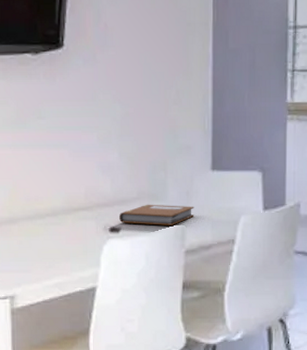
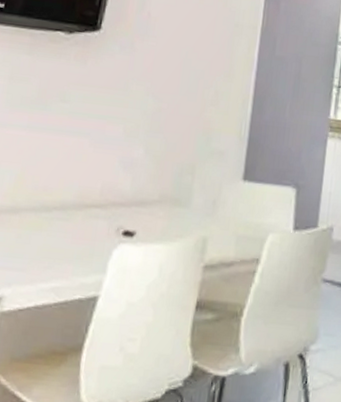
notebook: present [119,204,194,225] -> none [135,209,220,236]

